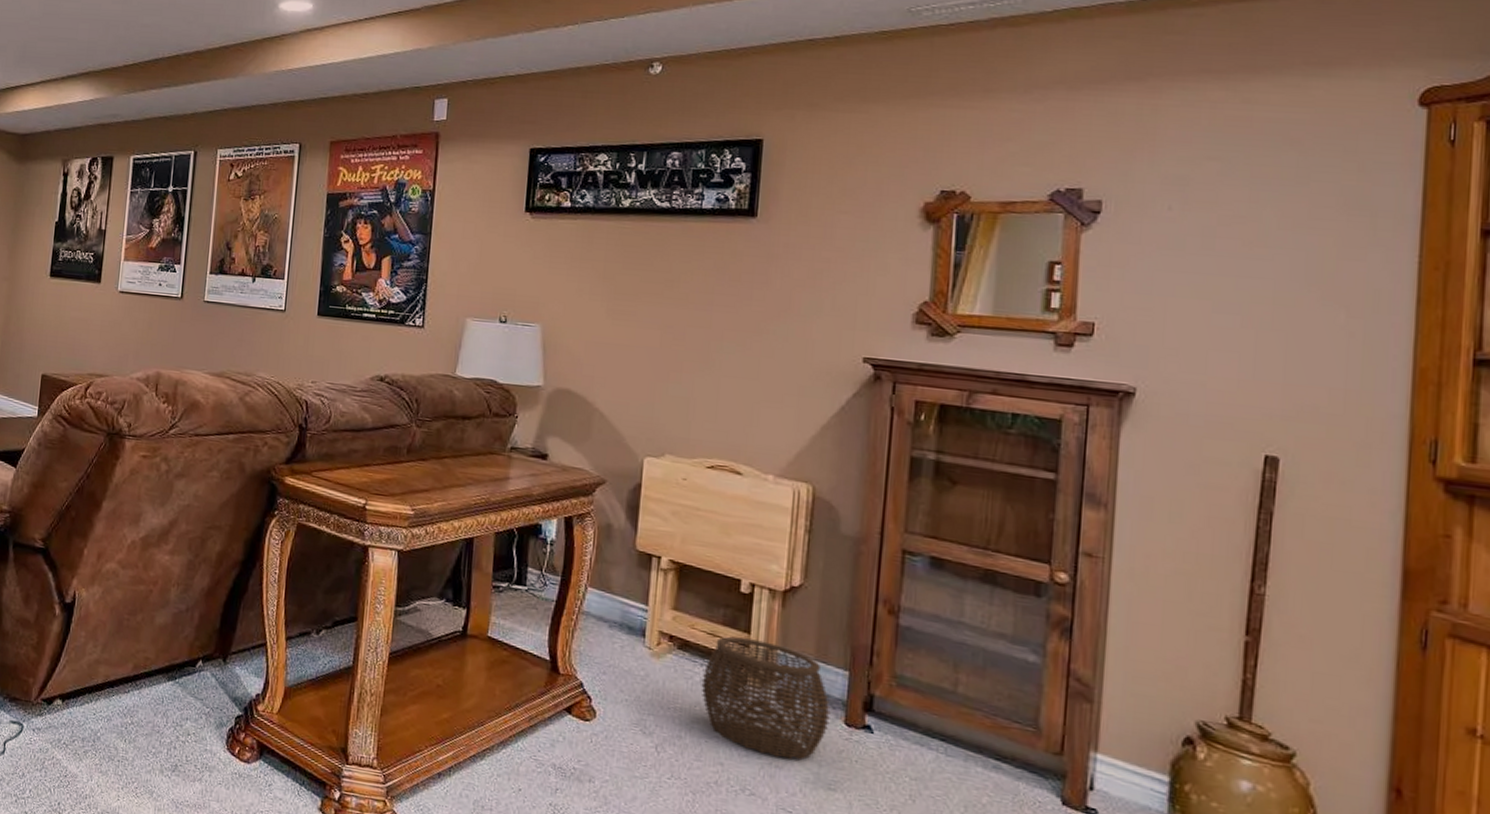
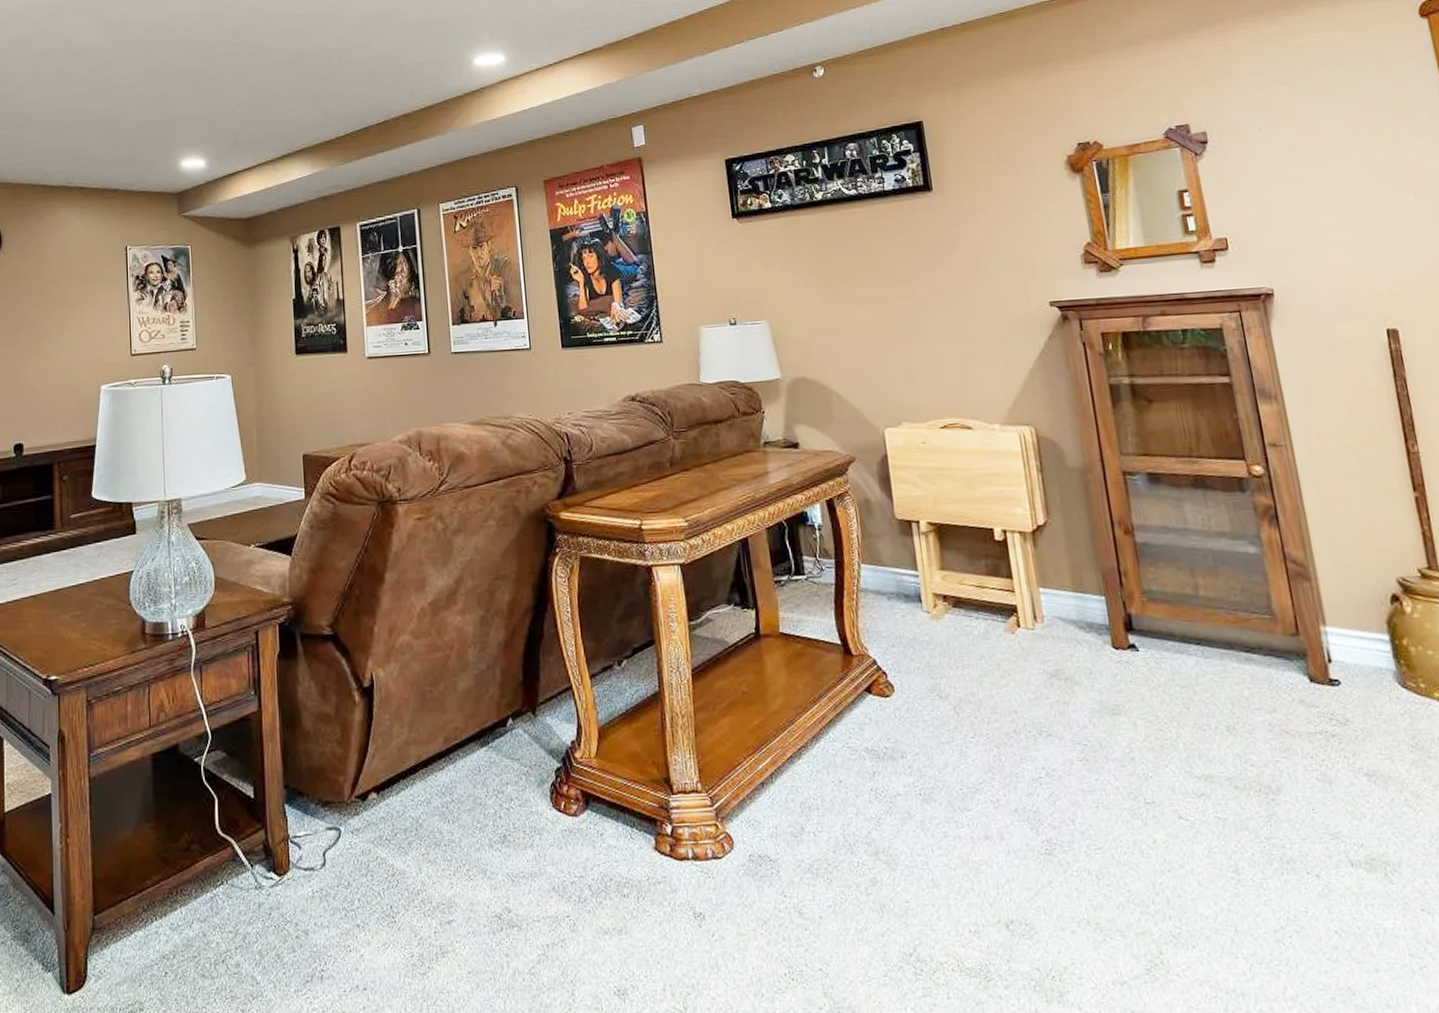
woven basket: present [701,636,831,760] -> none [979,583,1100,693]

